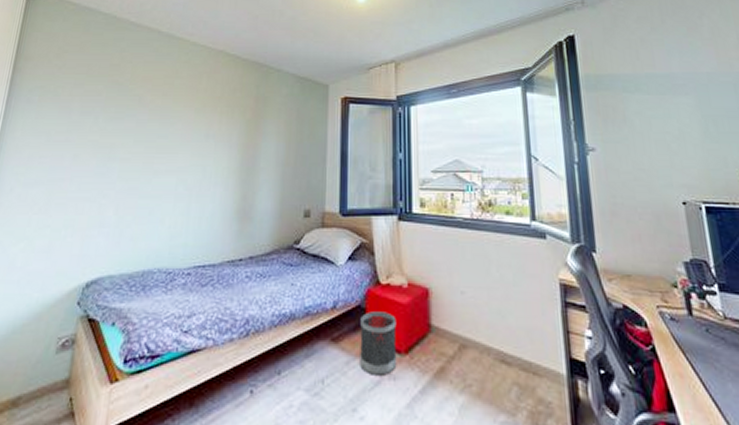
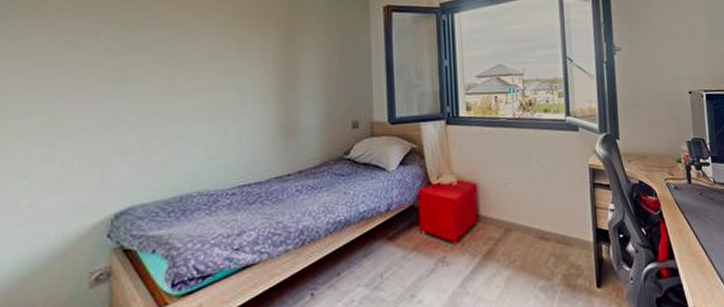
wastebasket: present [360,311,397,376] -> none [414,208,450,265]

